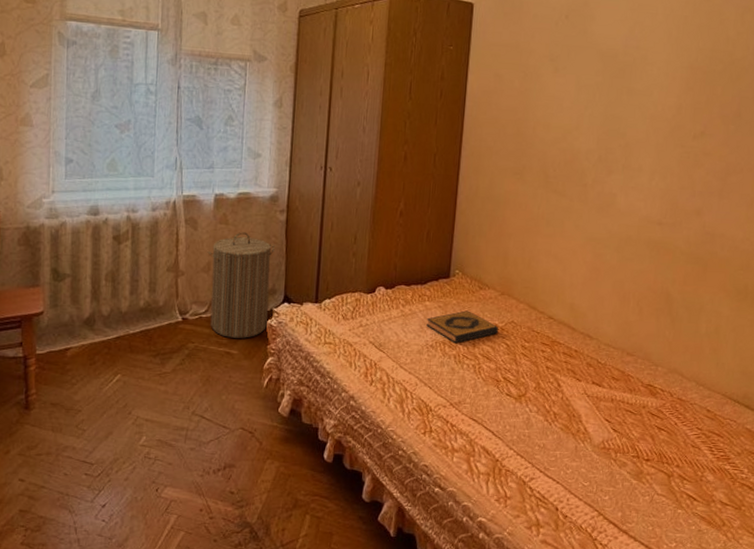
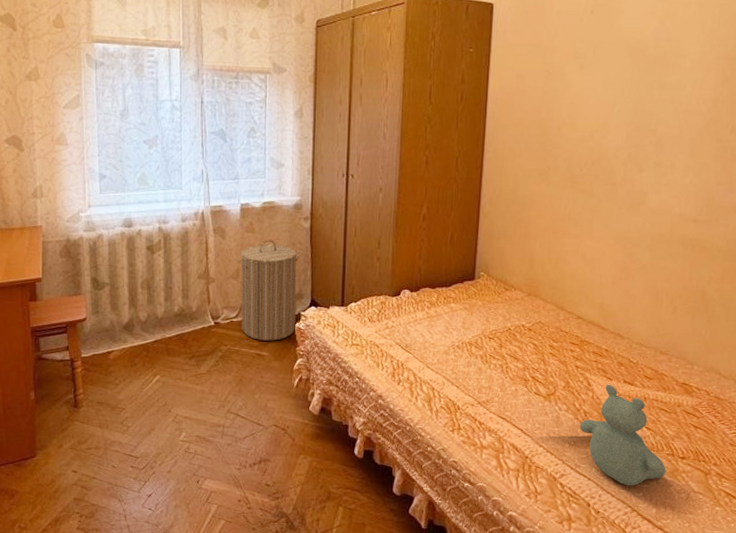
hardback book: present [426,310,498,343] -> none [452,311,525,343]
stuffed bear: none [549,385,632,489] -> present [579,384,666,486]

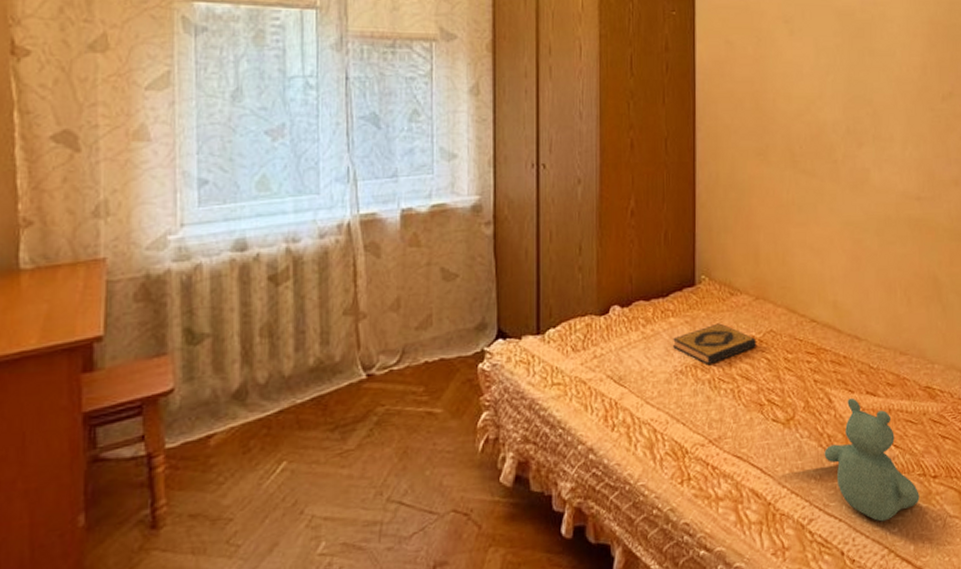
laundry hamper: present [235,240,300,341] -> none [395,254,481,393]
hardback book: none [452,311,525,343] -> present [672,323,756,364]

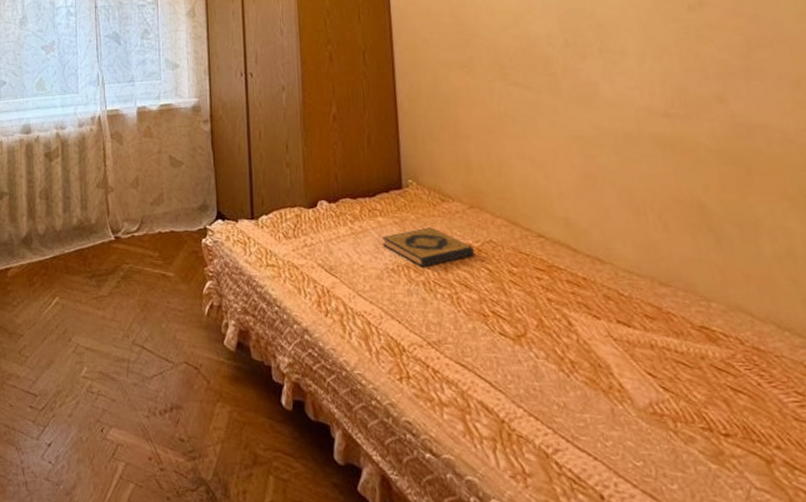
stuffed bear: present [824,397,920,522] -> none [567,324,707,473]

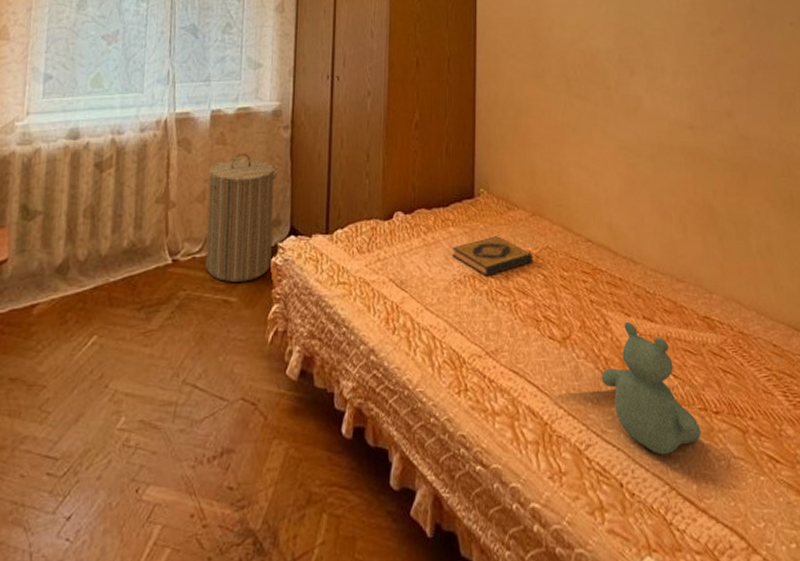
laundry hamper: none [134,145,202,259] -> present [202,153,278,282]
stuffed bear: none [567,324,707,473] -> present [601,321,701,455]

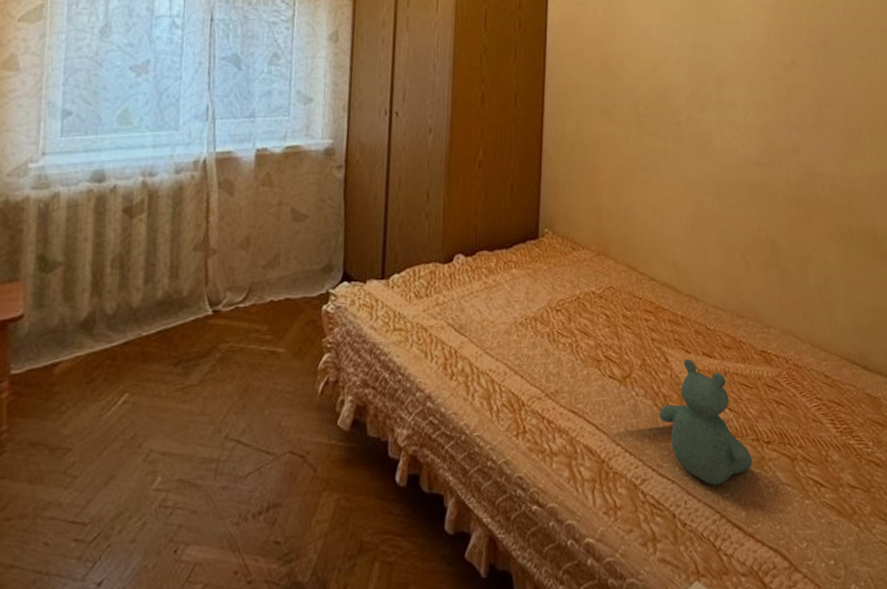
laundry hamper: present [202,153,278,282] -> none [246,195,331,332]
hardback book: present [451,236,532,276] -> none [513,277,596,317]

